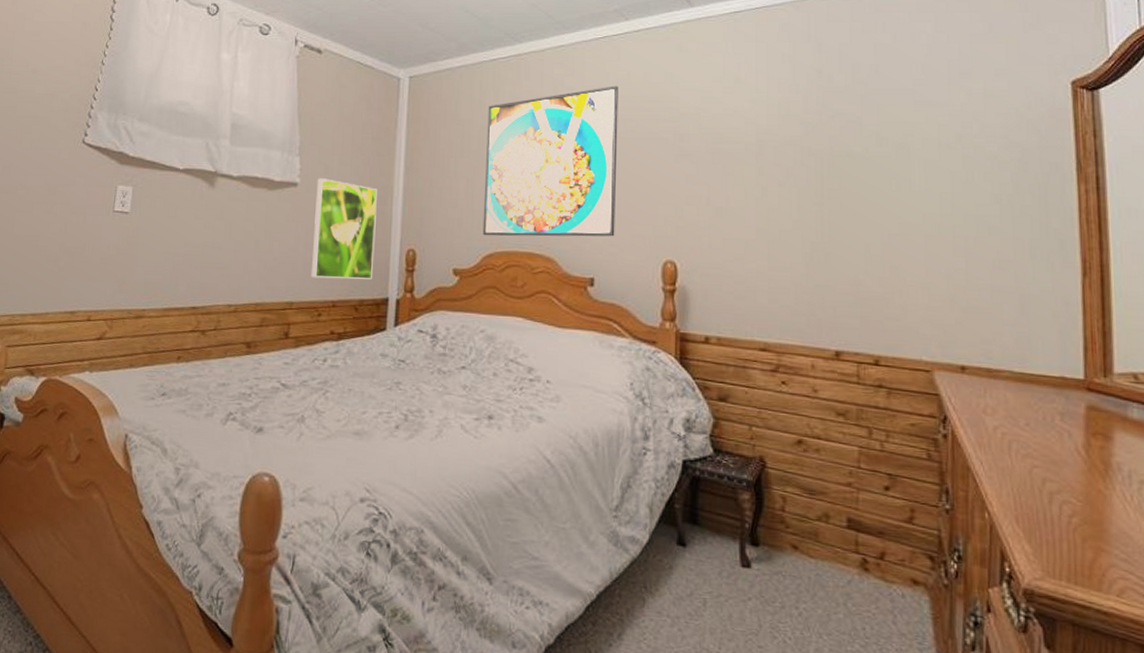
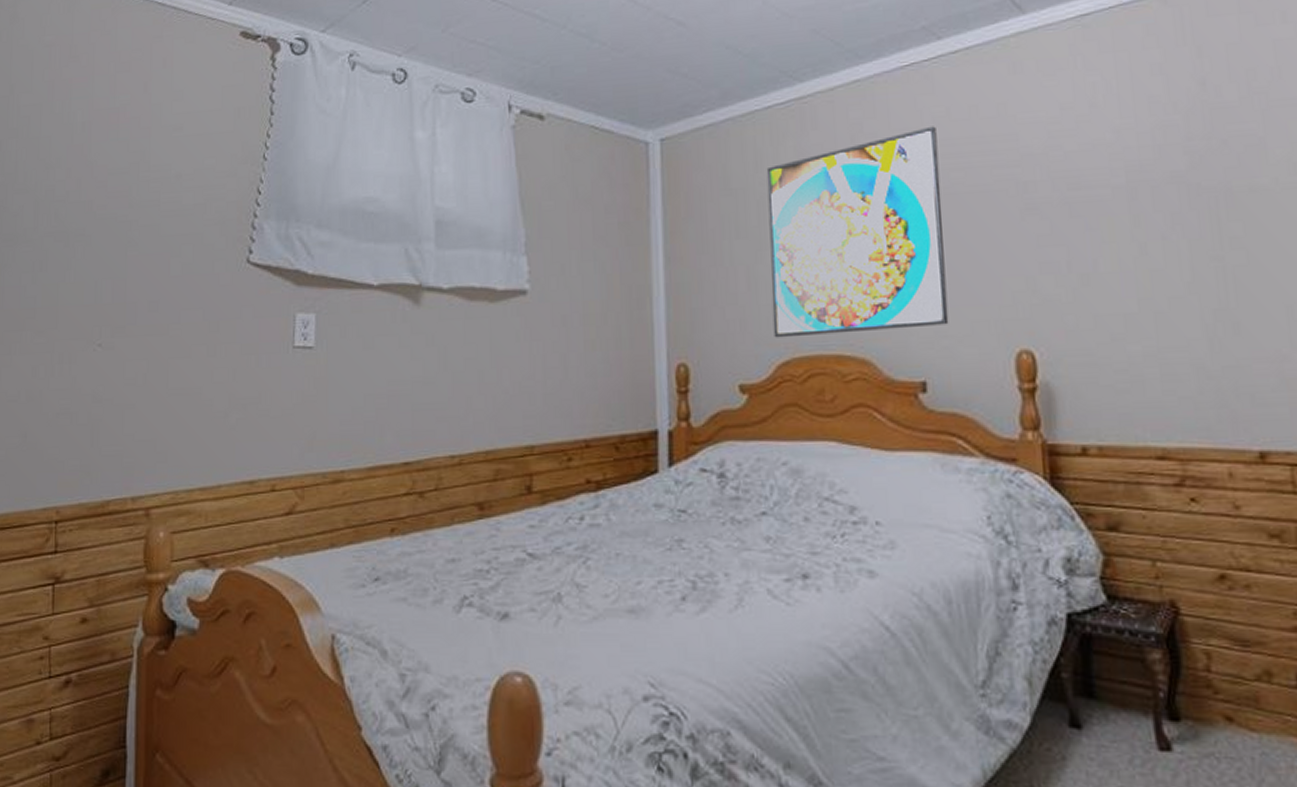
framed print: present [310,178,377,279] -> none [552,281,635,412]

